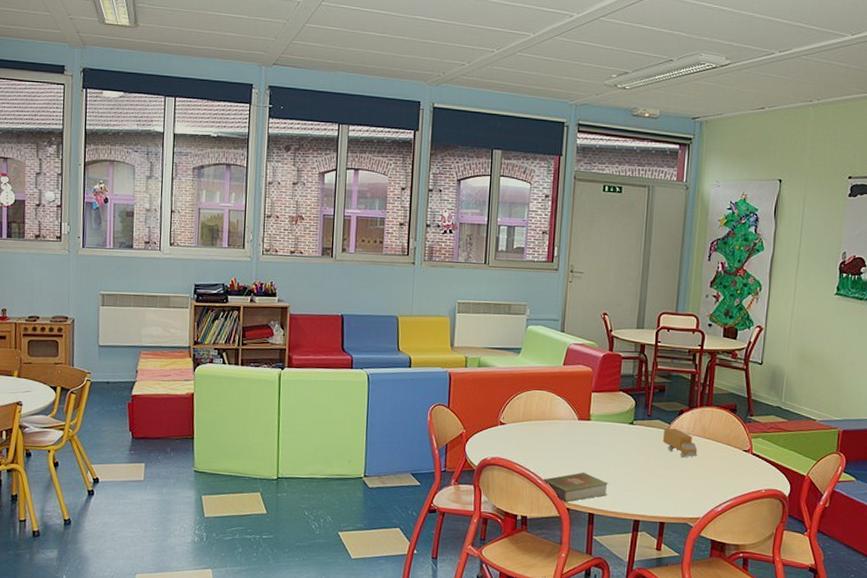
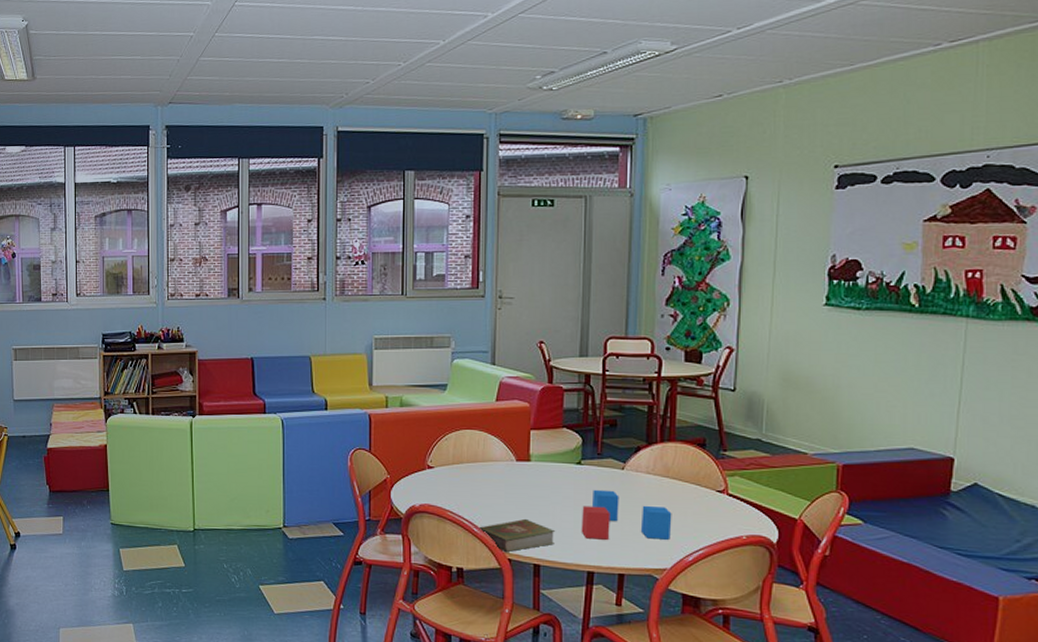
building blocks: none [630,447,706,492] -> present [581,489,672,540]
toy truck: present [662,428,698,458] -> none [616,467,660,501]

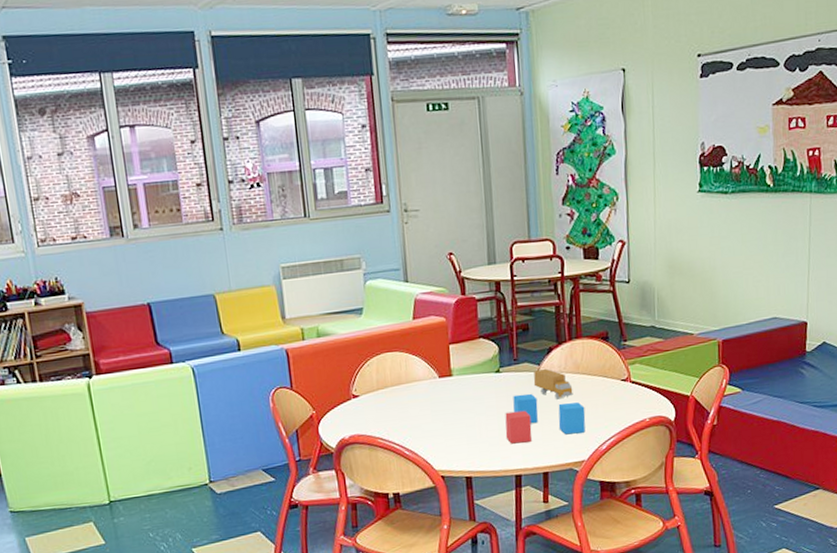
book: present [480,518,556,552] -> none [411,433,483,470]
toy truck: none [616,467,660,501] -> present [533,368,573,400]

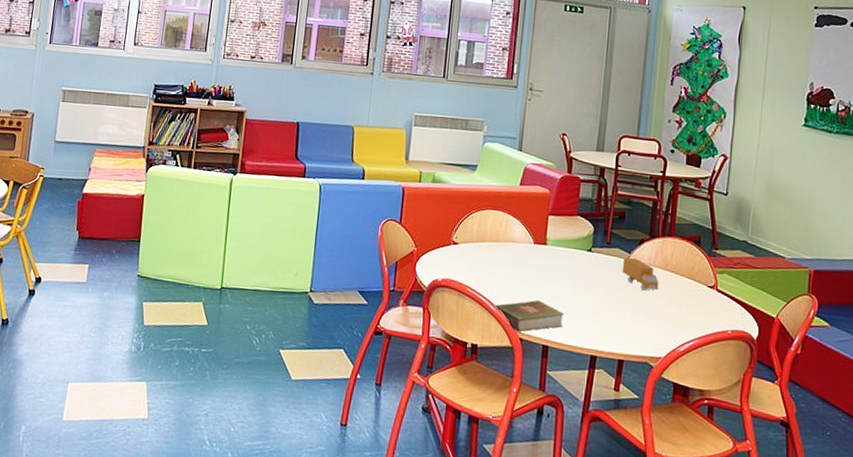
book: none [411,433,483,470] -> present [496,299,565,332]
building blocks: present [505,393,586,444] -> none [587,276,669,330]

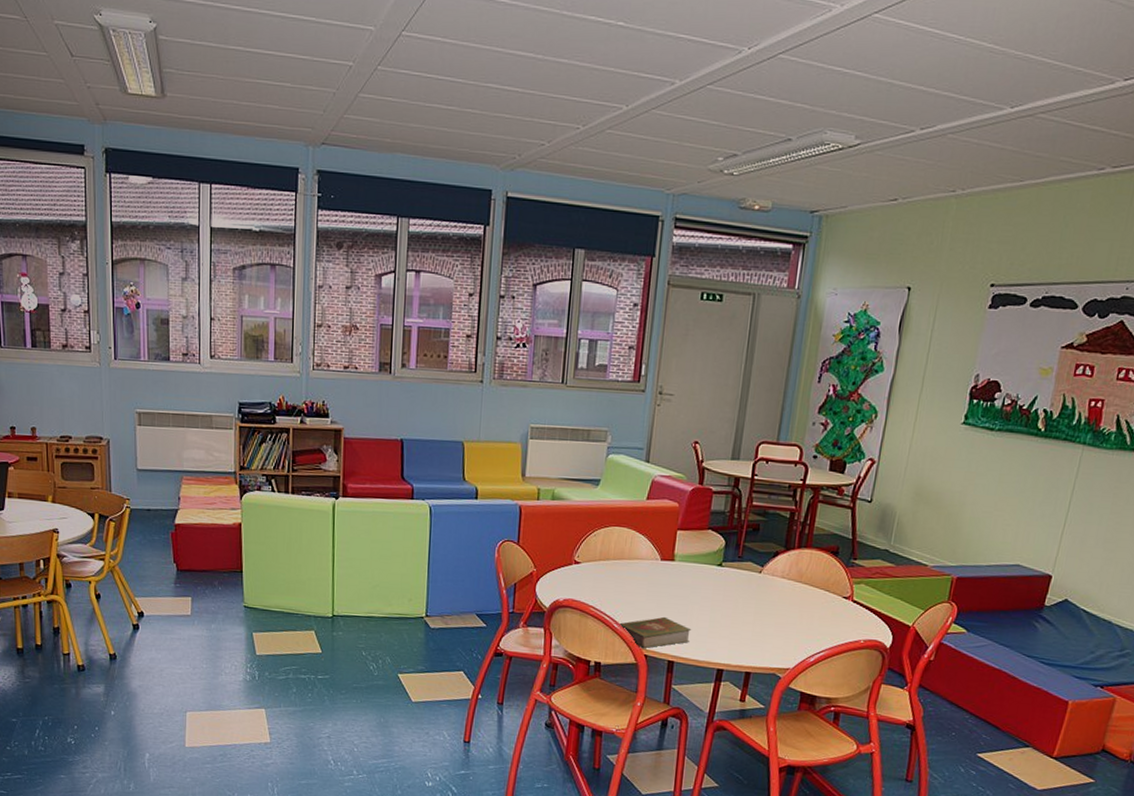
toy truck: present [622,257,659,291] -> none [753,571,792,604]

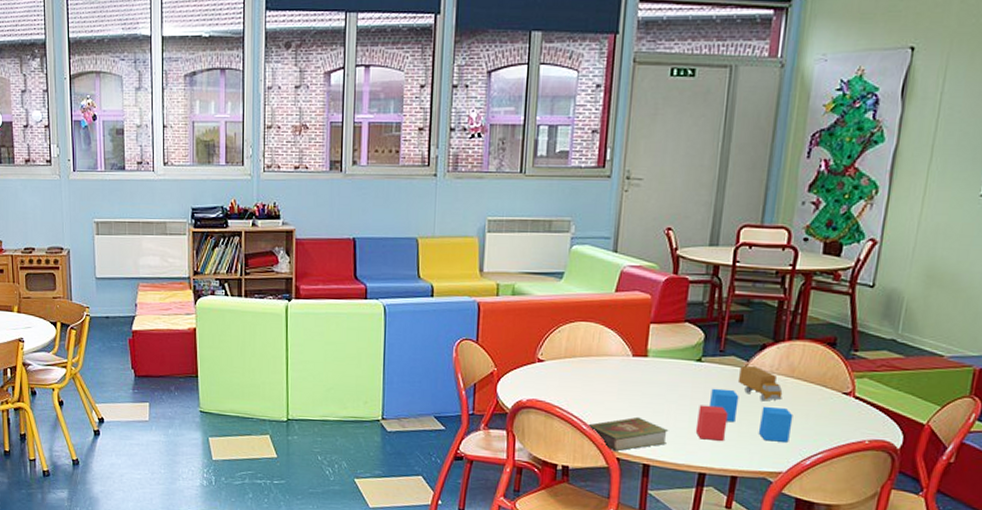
building blocks: none [715,591,801,641] -> present [695,388,793,442]
toy truck: none [753,571,792,604] -> present [737,365,783,401]

